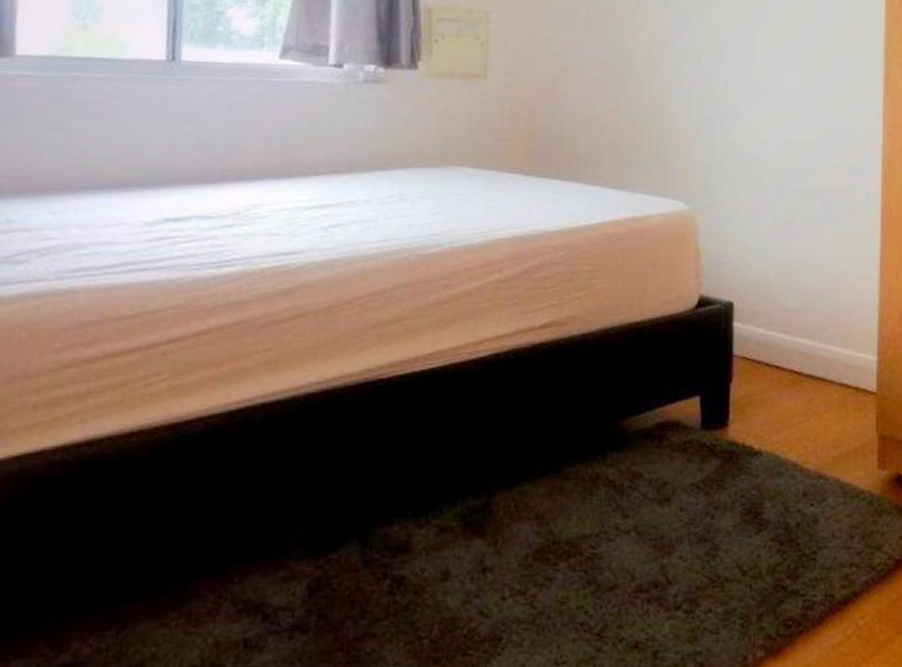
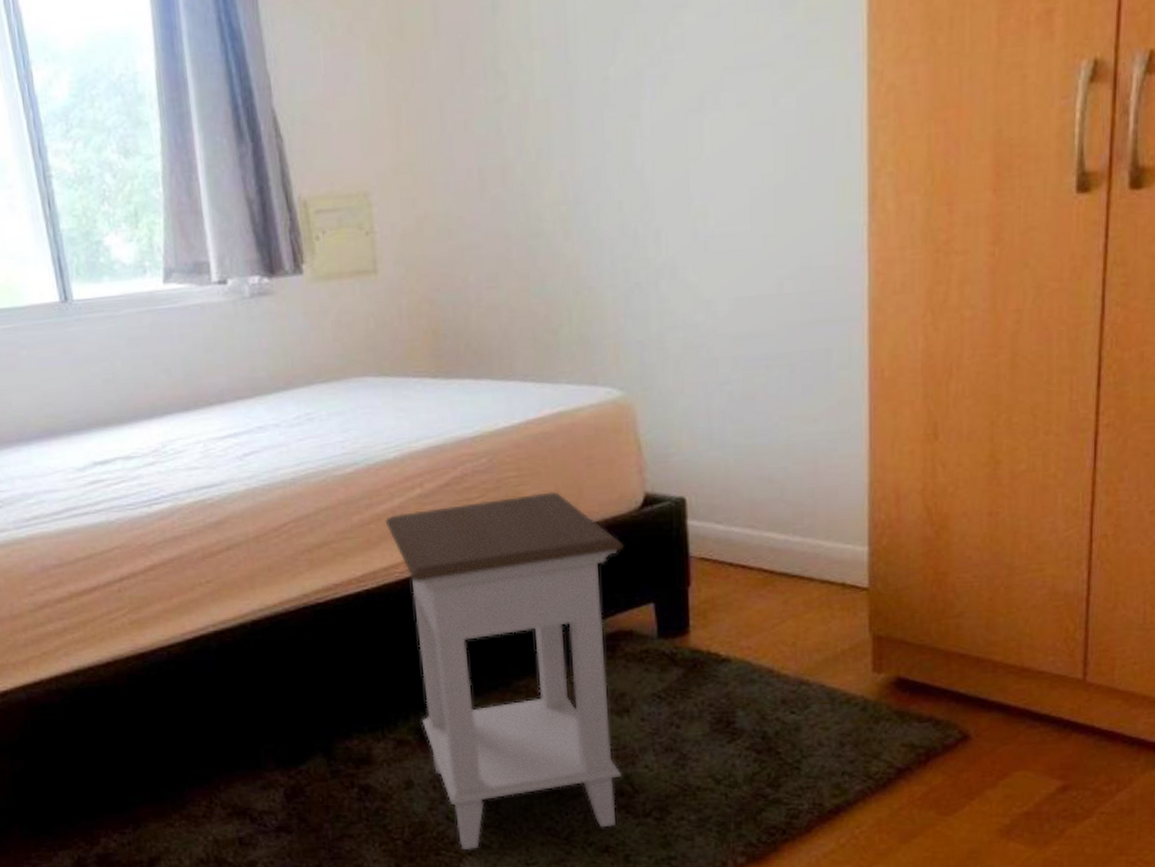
nightstand: none [460,287,678,650] -> present [385,492,624,851]

